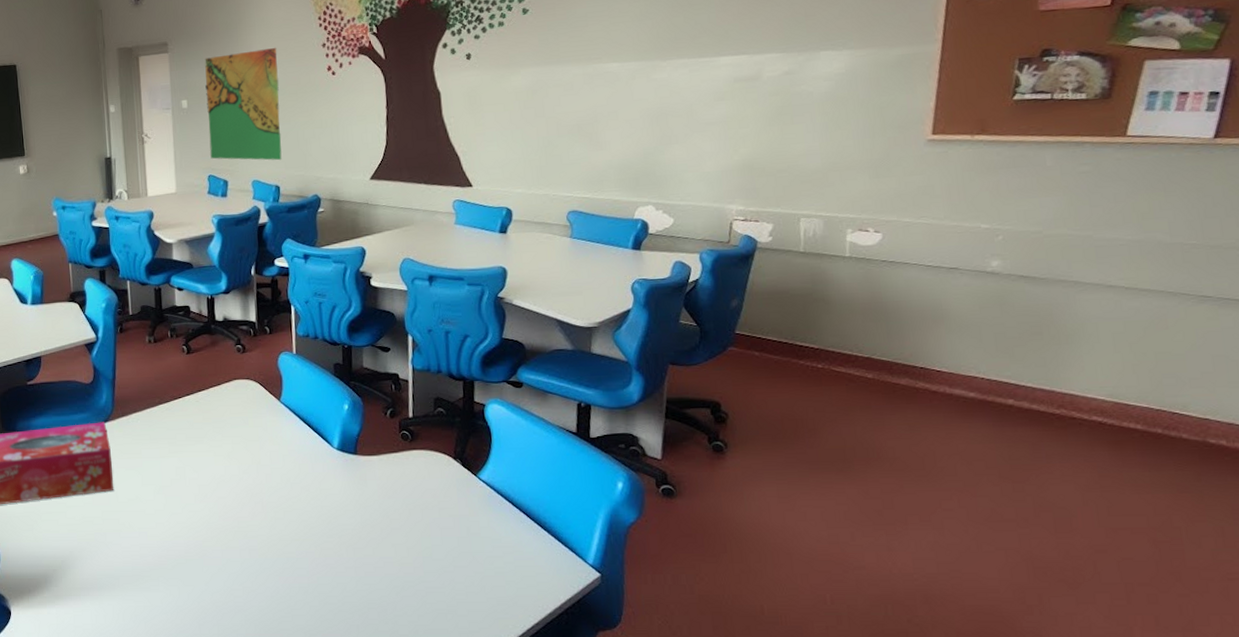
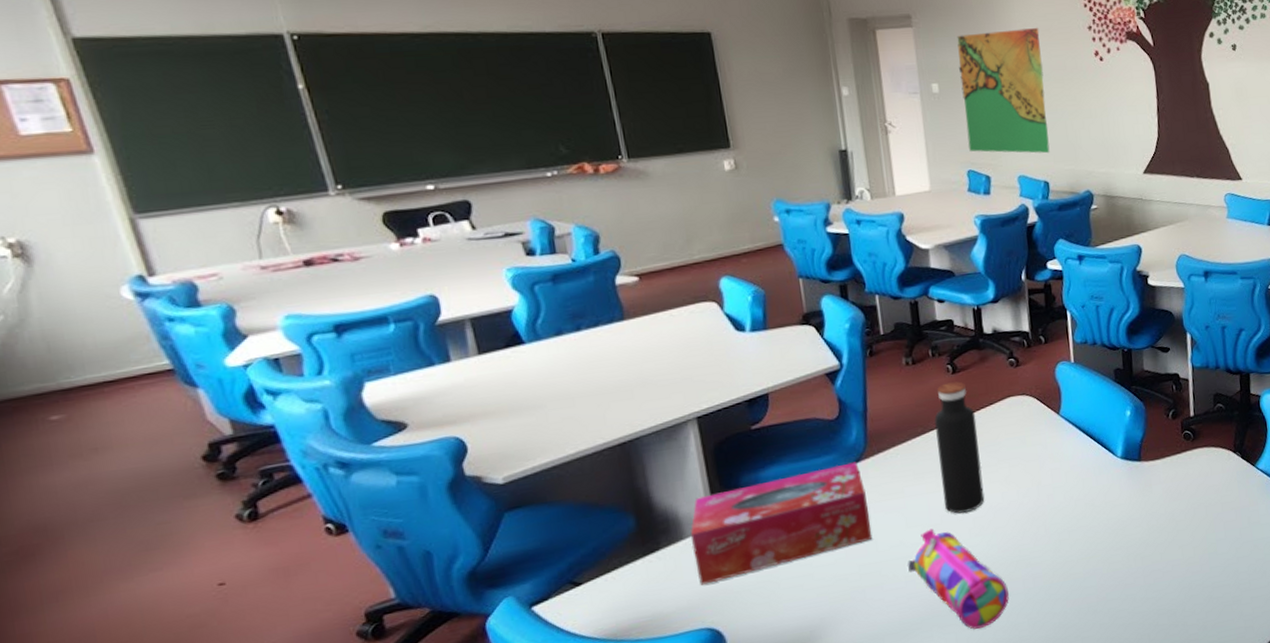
pencil case: none [141,489,227,587] -> present [908,528,1009,629]
water bottle: none [170,360,209,480] -> present [934,381,985,514]

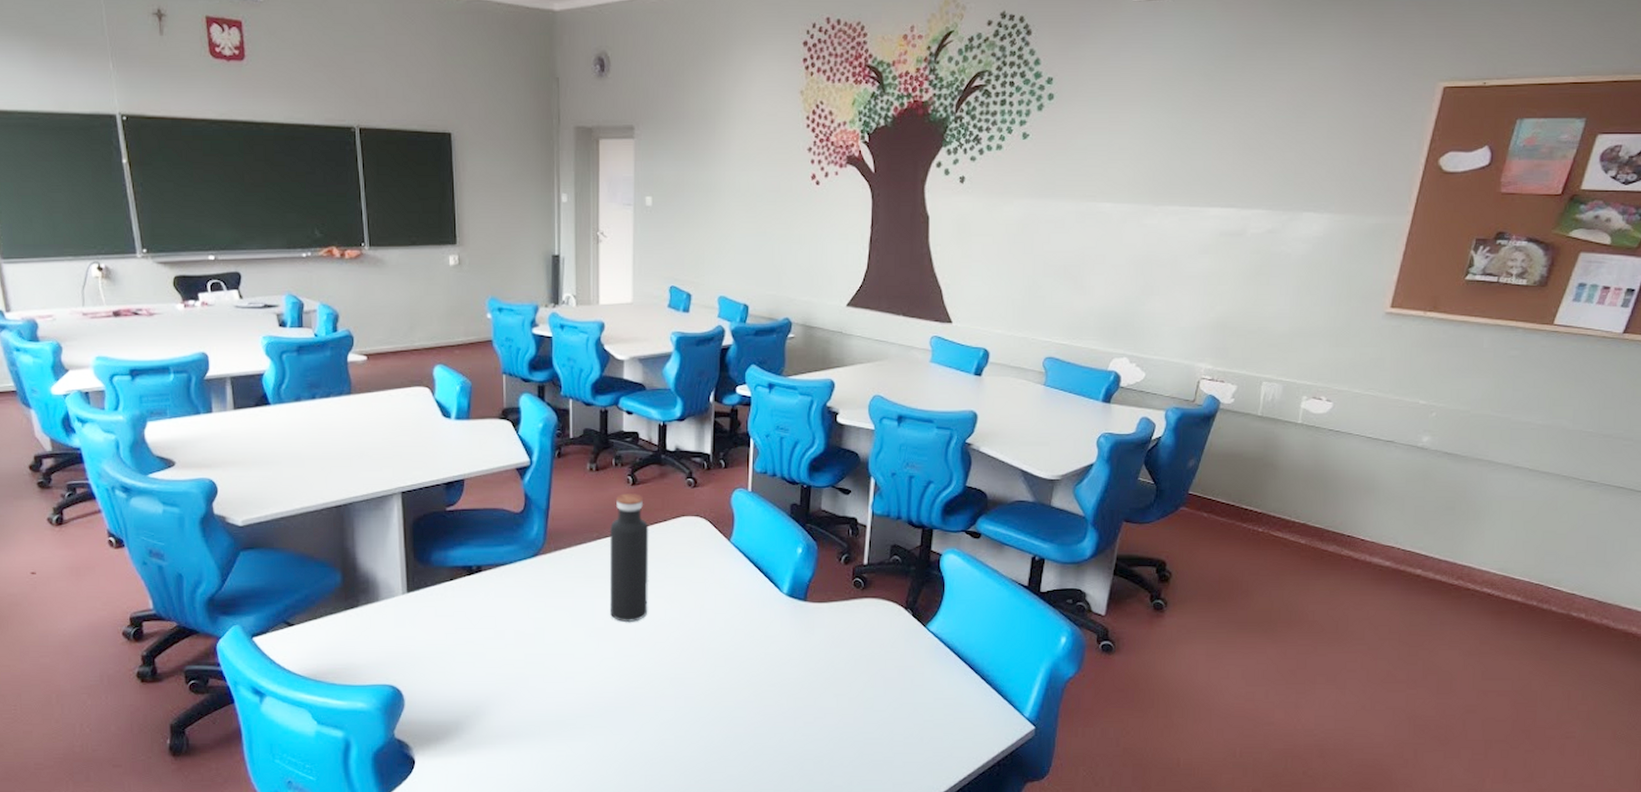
tissue box: present [690,461,873,585] -> none [385,556,541,645]
pencil case: present [908,528,1009,629] -> none [570,631,659,736]
map: present [957,28,1050,154] -> none [674,147,758,276]

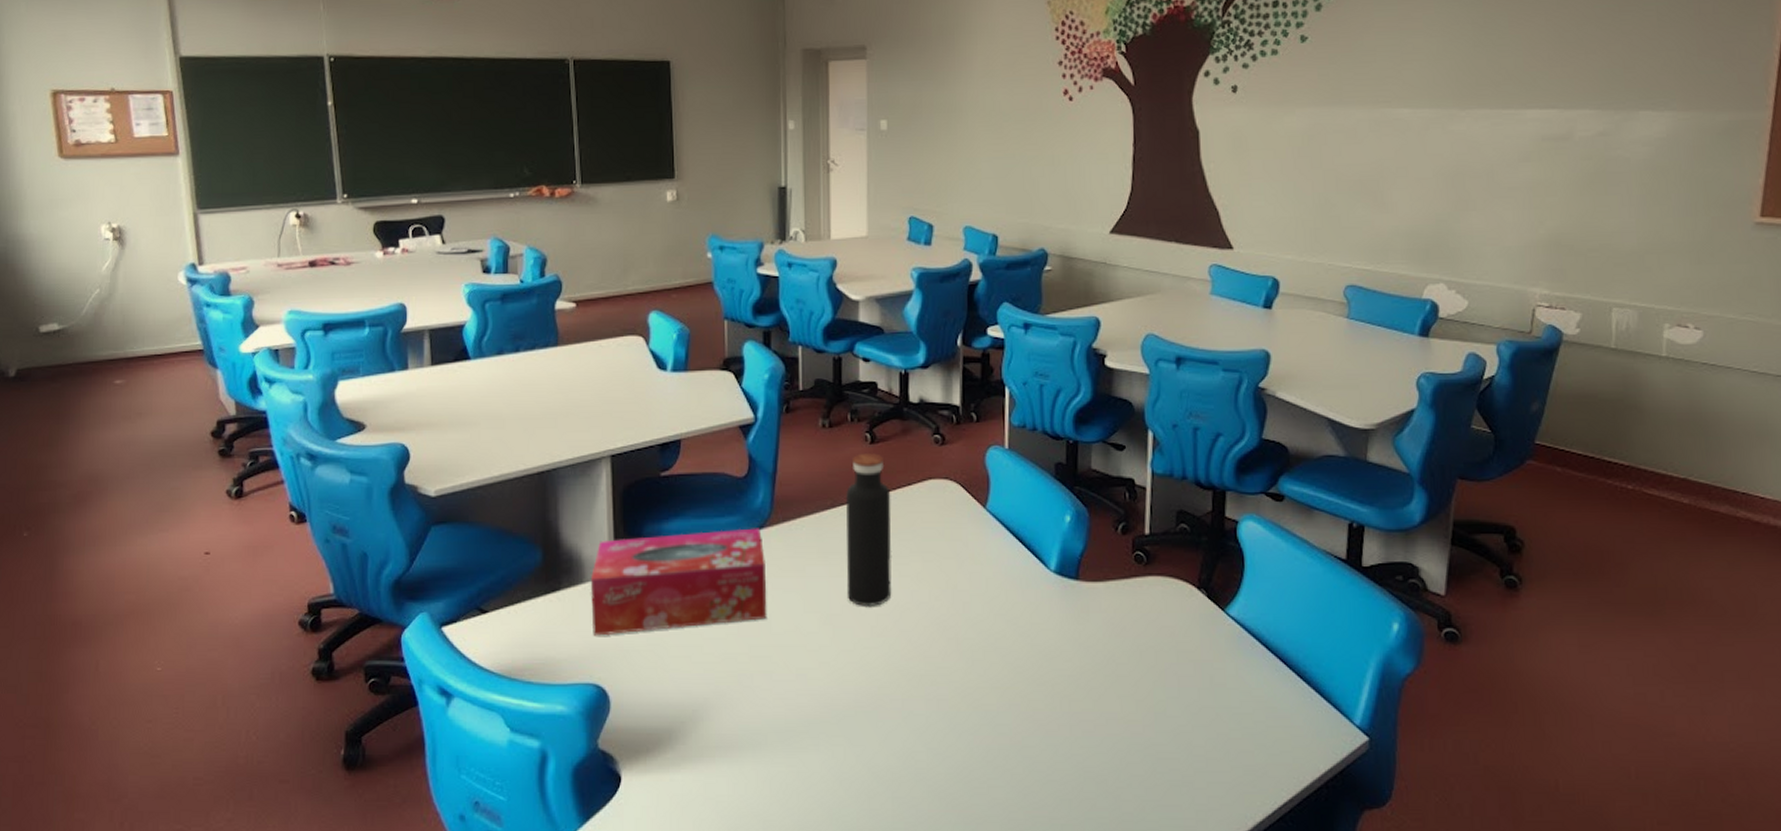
tissue box: none [385,556,541,645] -> present [590,528,767,636]

